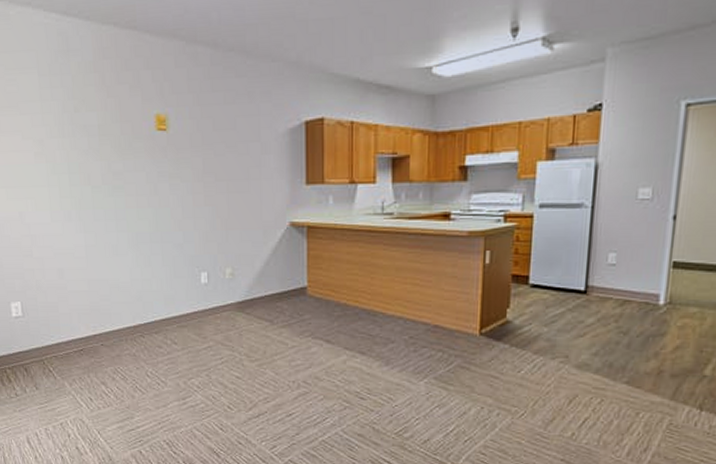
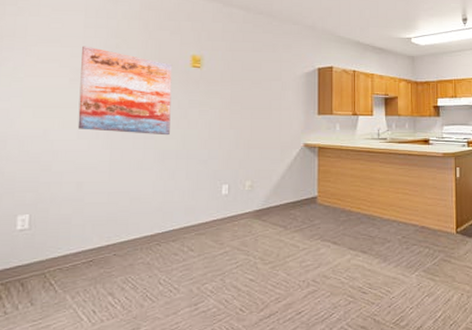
wall art: none [40,111,141,216] -> present [77,46,173,136]

